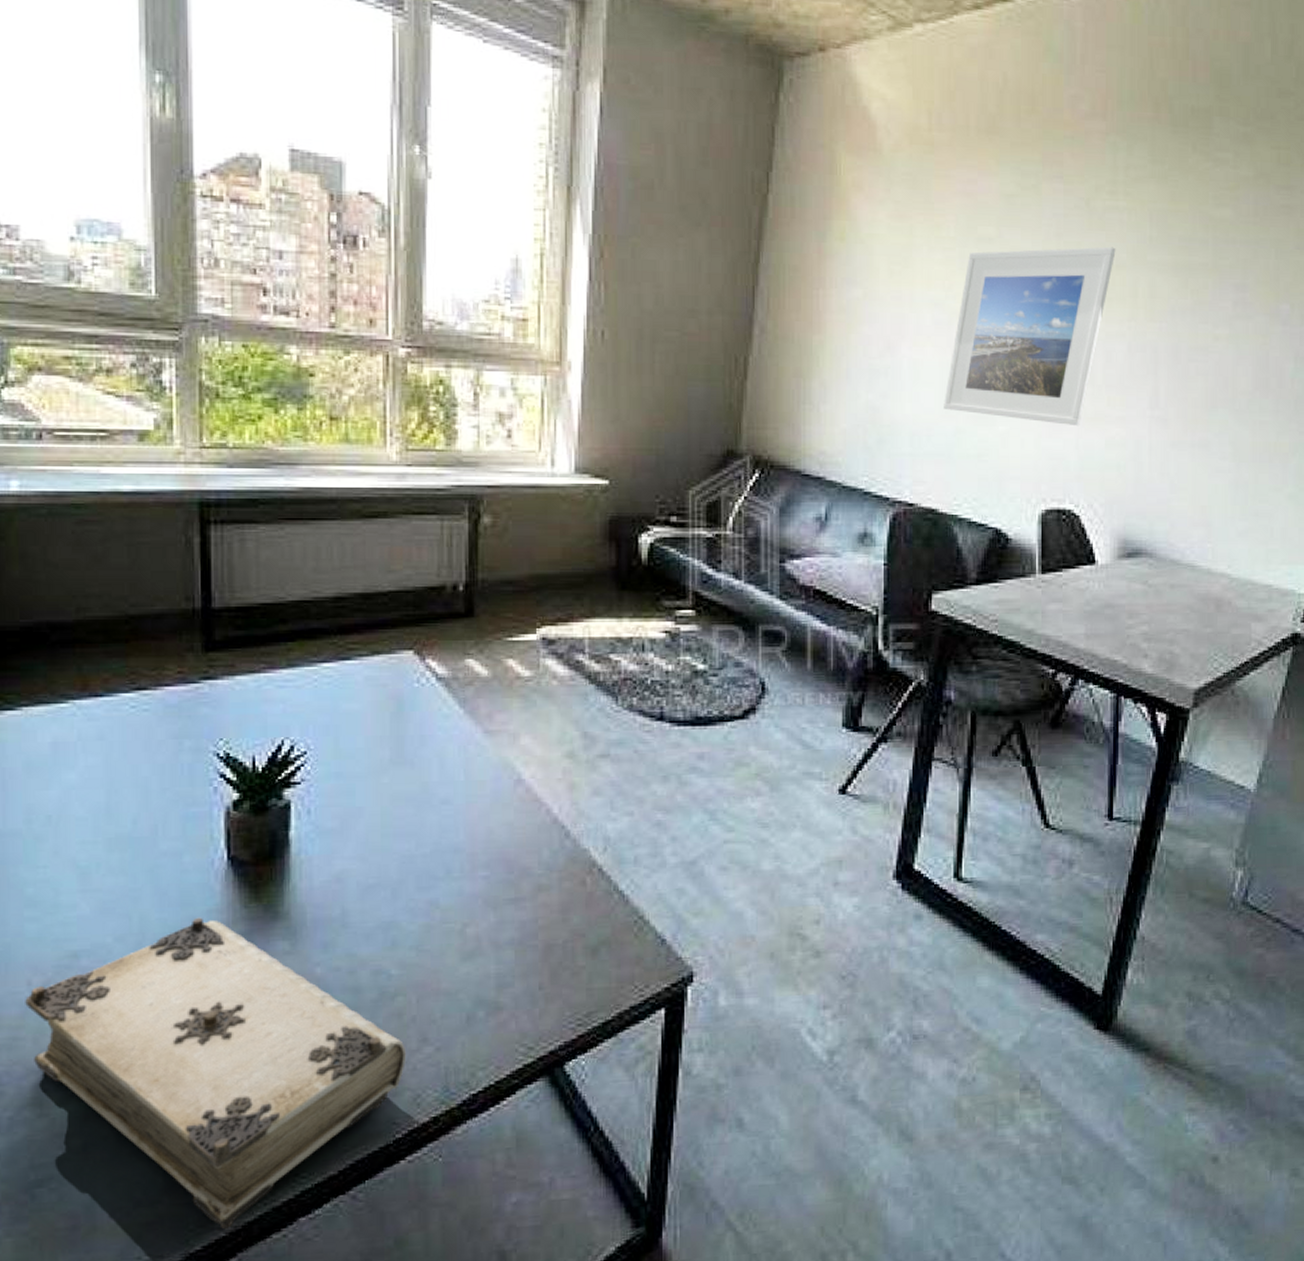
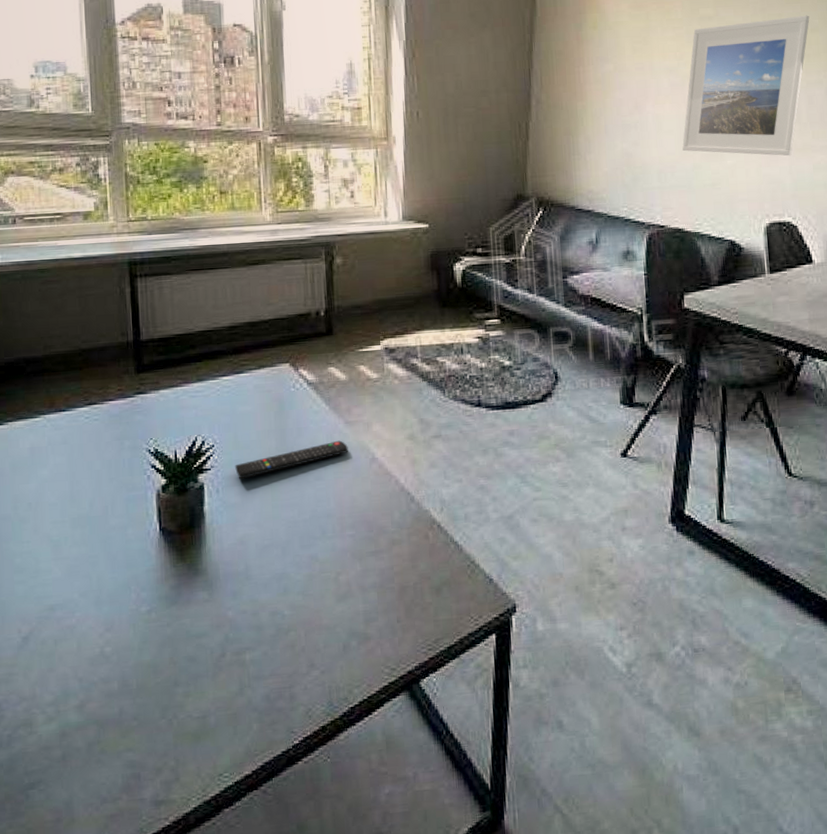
bible: present [25,917,407,1229] -> none [17,575,300,819]
remote control: none [334,754,486,798] -> present [235,440,348,479]

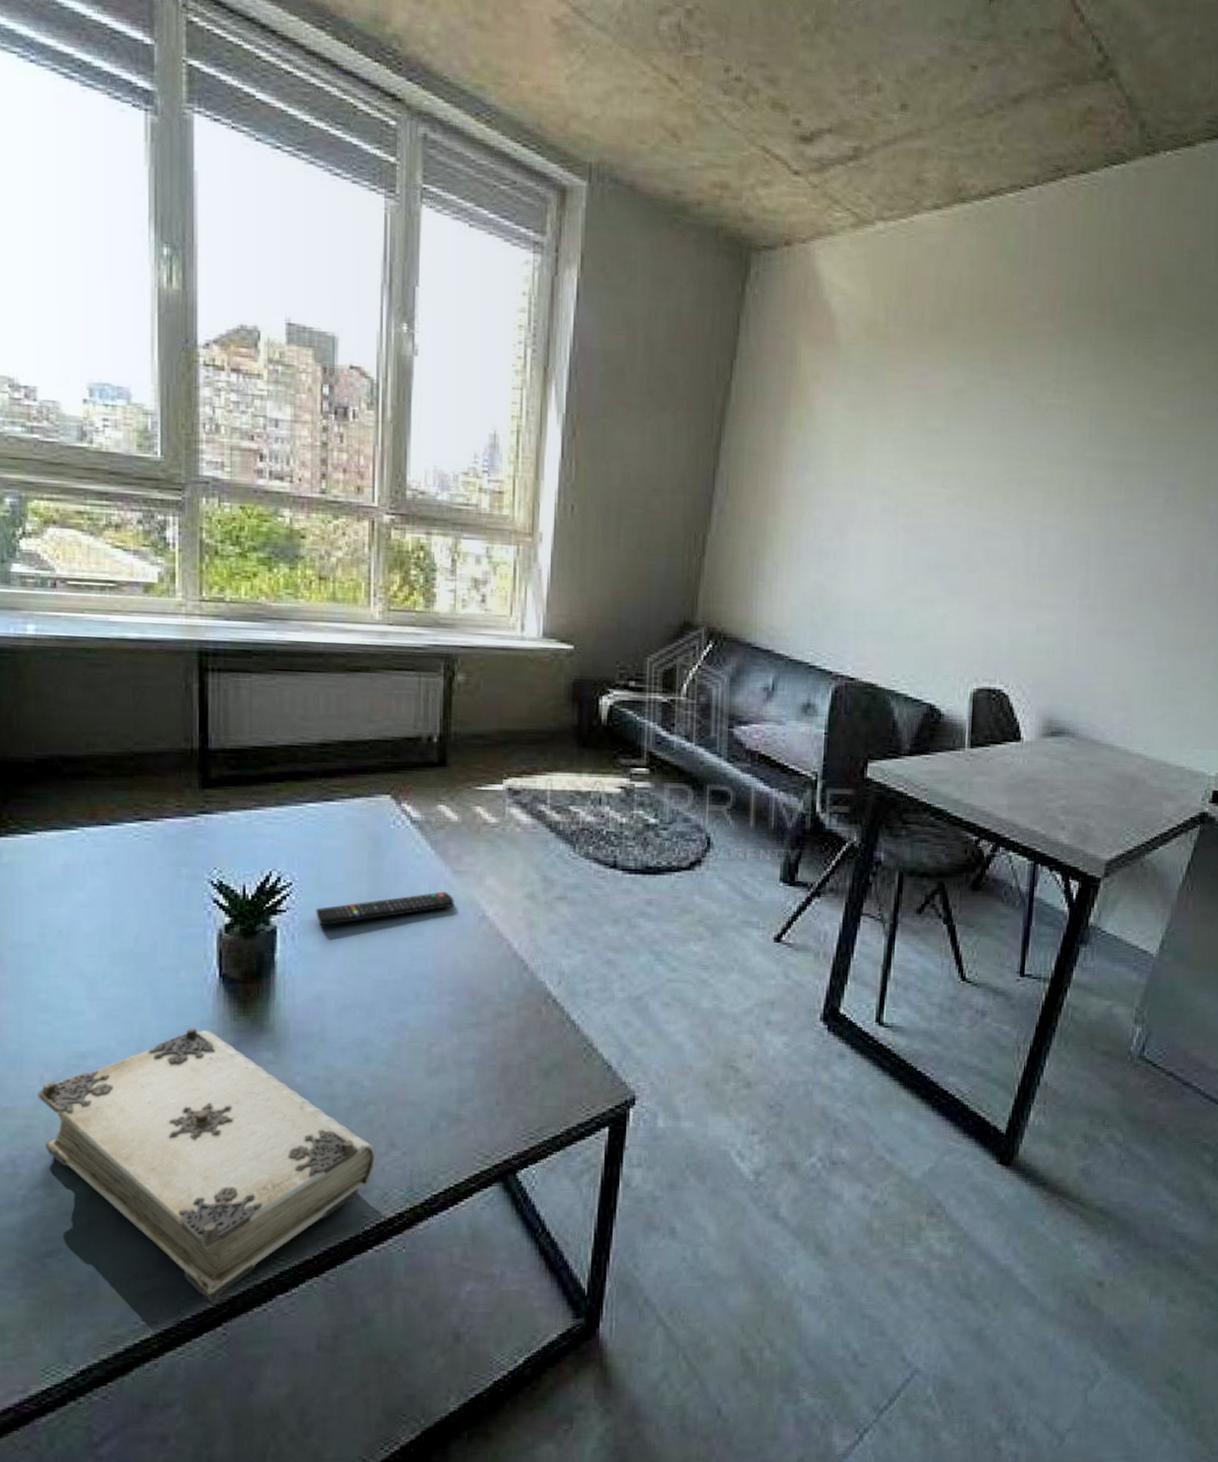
bible: none [17,575,300,819] -> present [38,1027,376,1301]
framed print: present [682,15,810,156] -> none [887,442,1056,612]

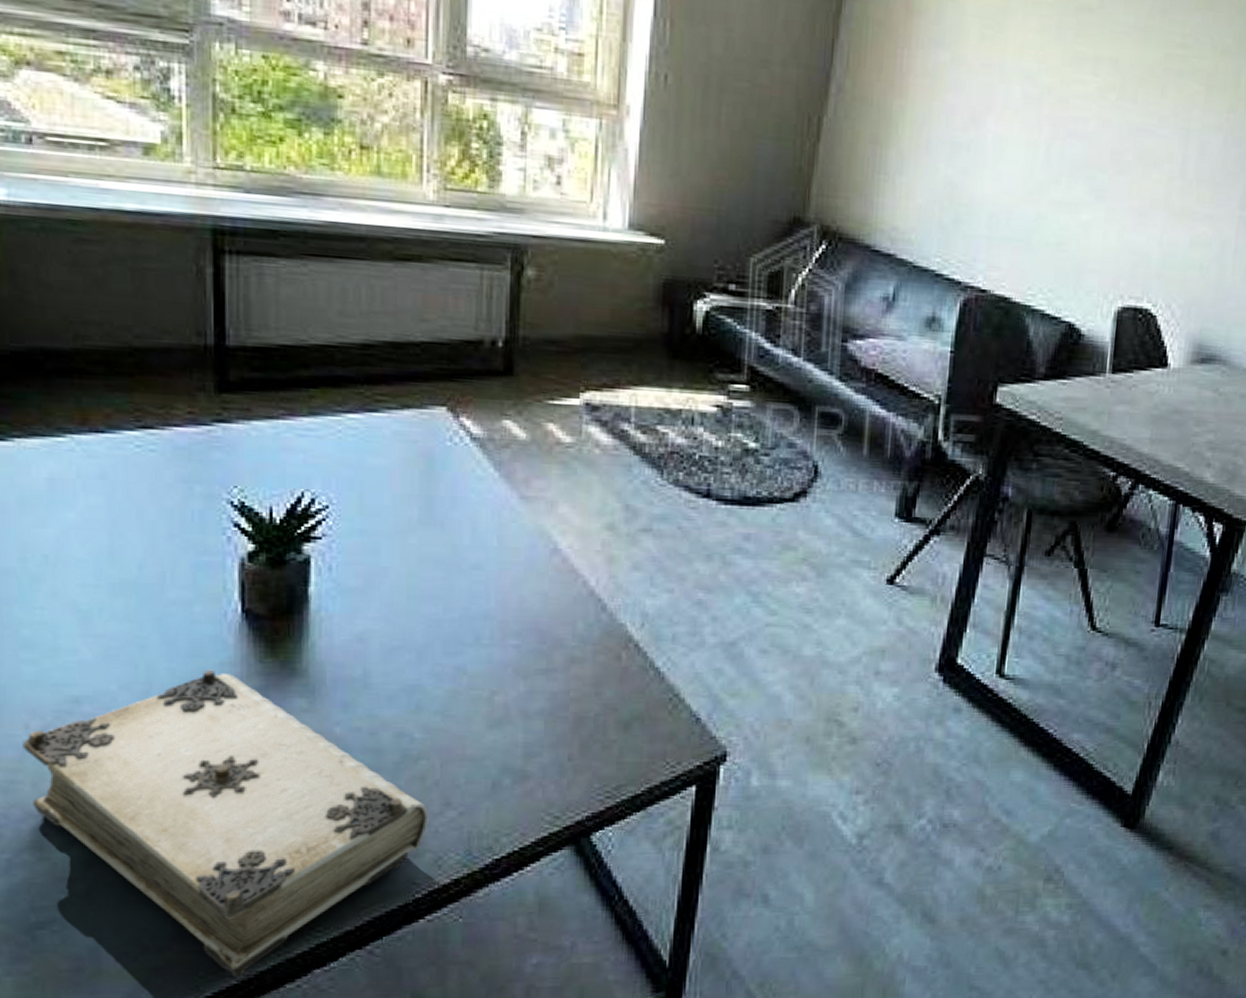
remote control: present [316,891,454,926] -> none [357,520,521,557]

